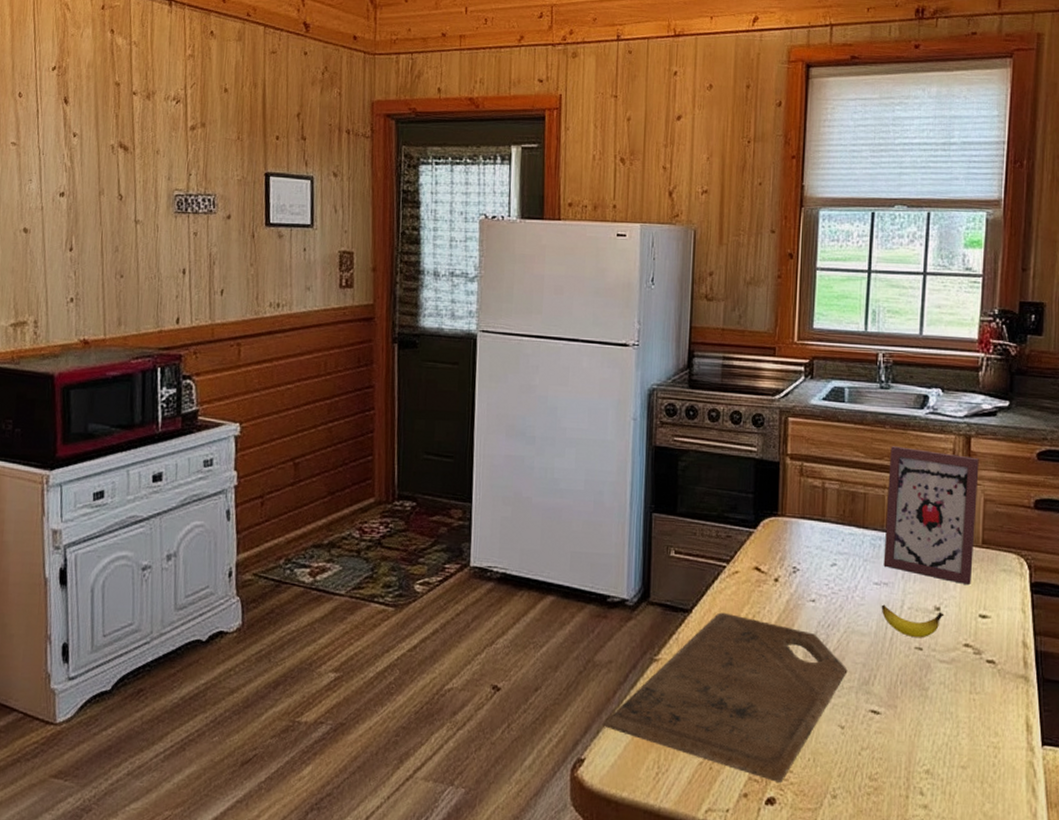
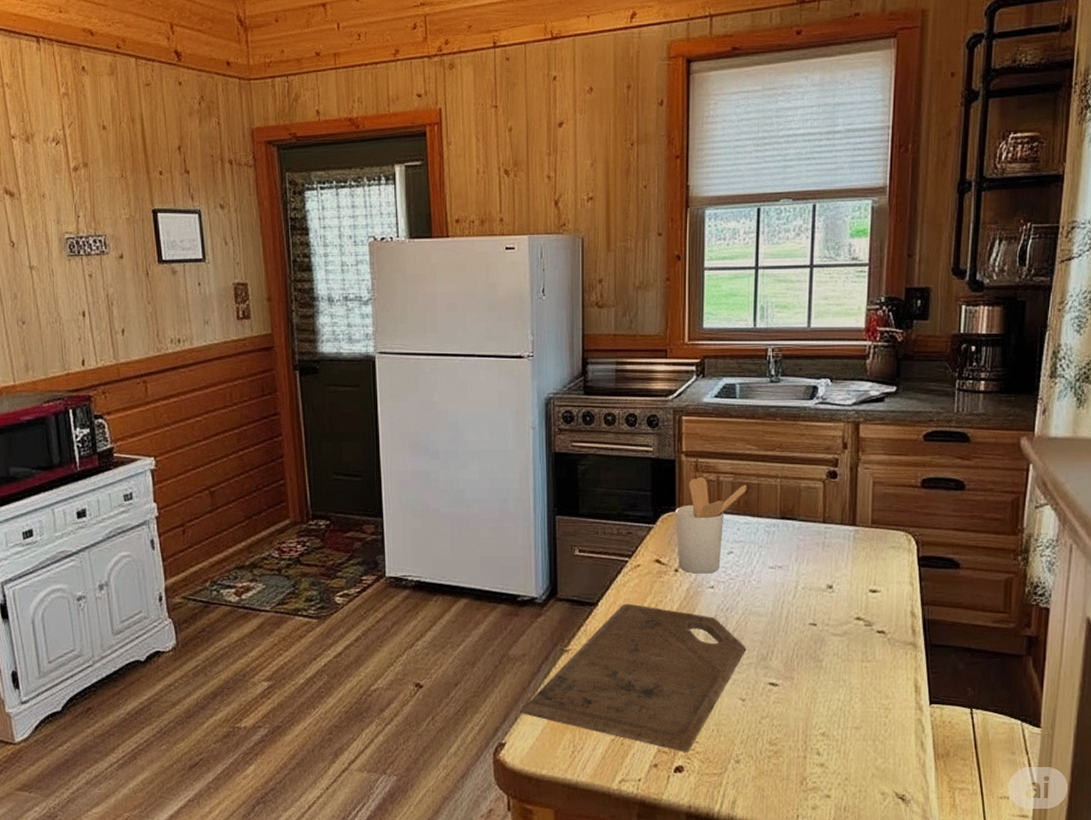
utensil holder: none [777,482,853,586] -> present [675,478,747,574]
banana: present [881,604,944,638] -> none [776,586,837,615]
picture frame: present [883,446,979,586] -> none [778,437,868,564]

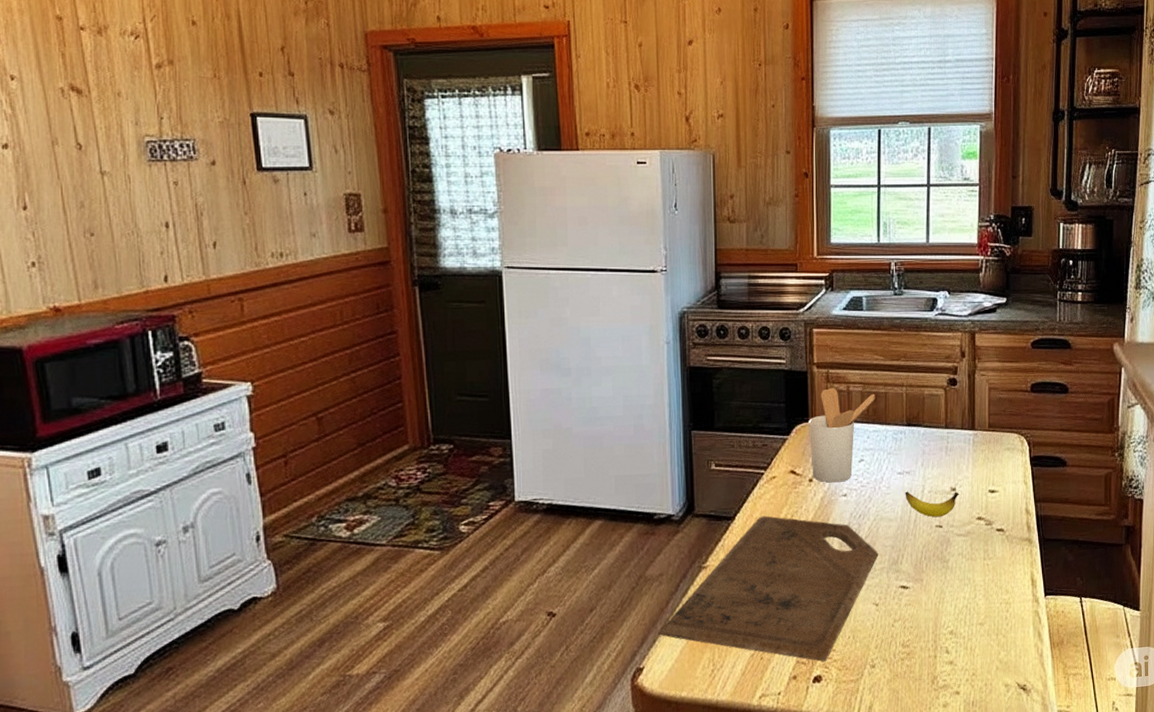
banana: none [776,586,837,615] -> present [905,491,960,517]

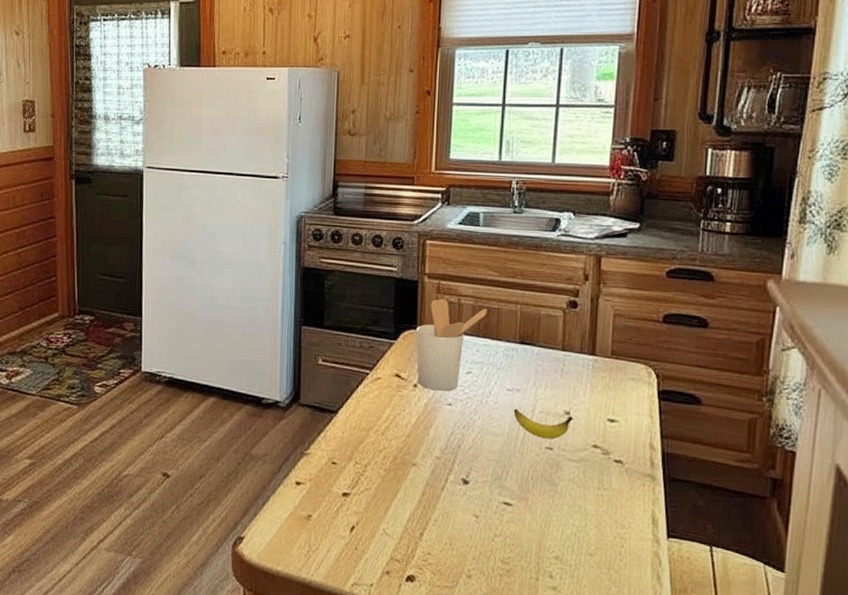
cutting board: present [657,515,879,663] -> none [259,413,482,564]

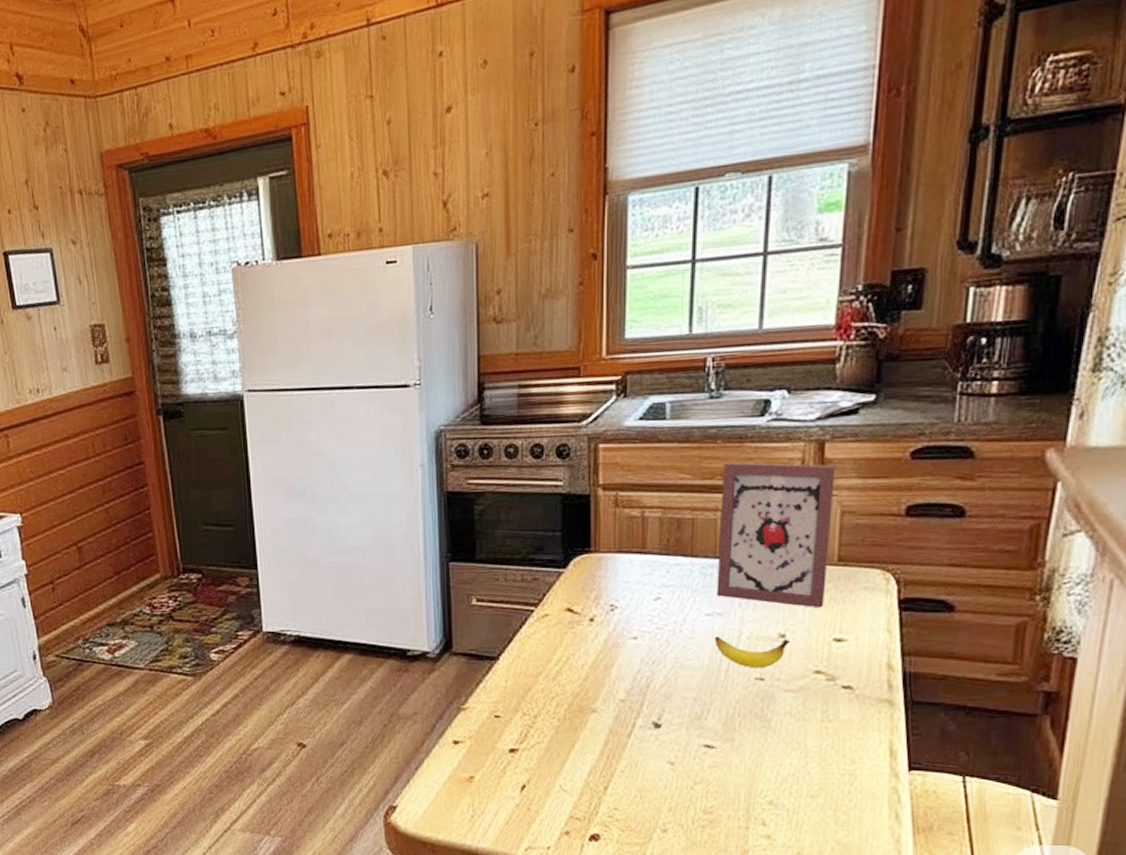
utensil holder: present [416,299,487,391] -> none [590,514,679,623]
picture frame: none [516,266,609,393] -> present [716,462,835,608]

